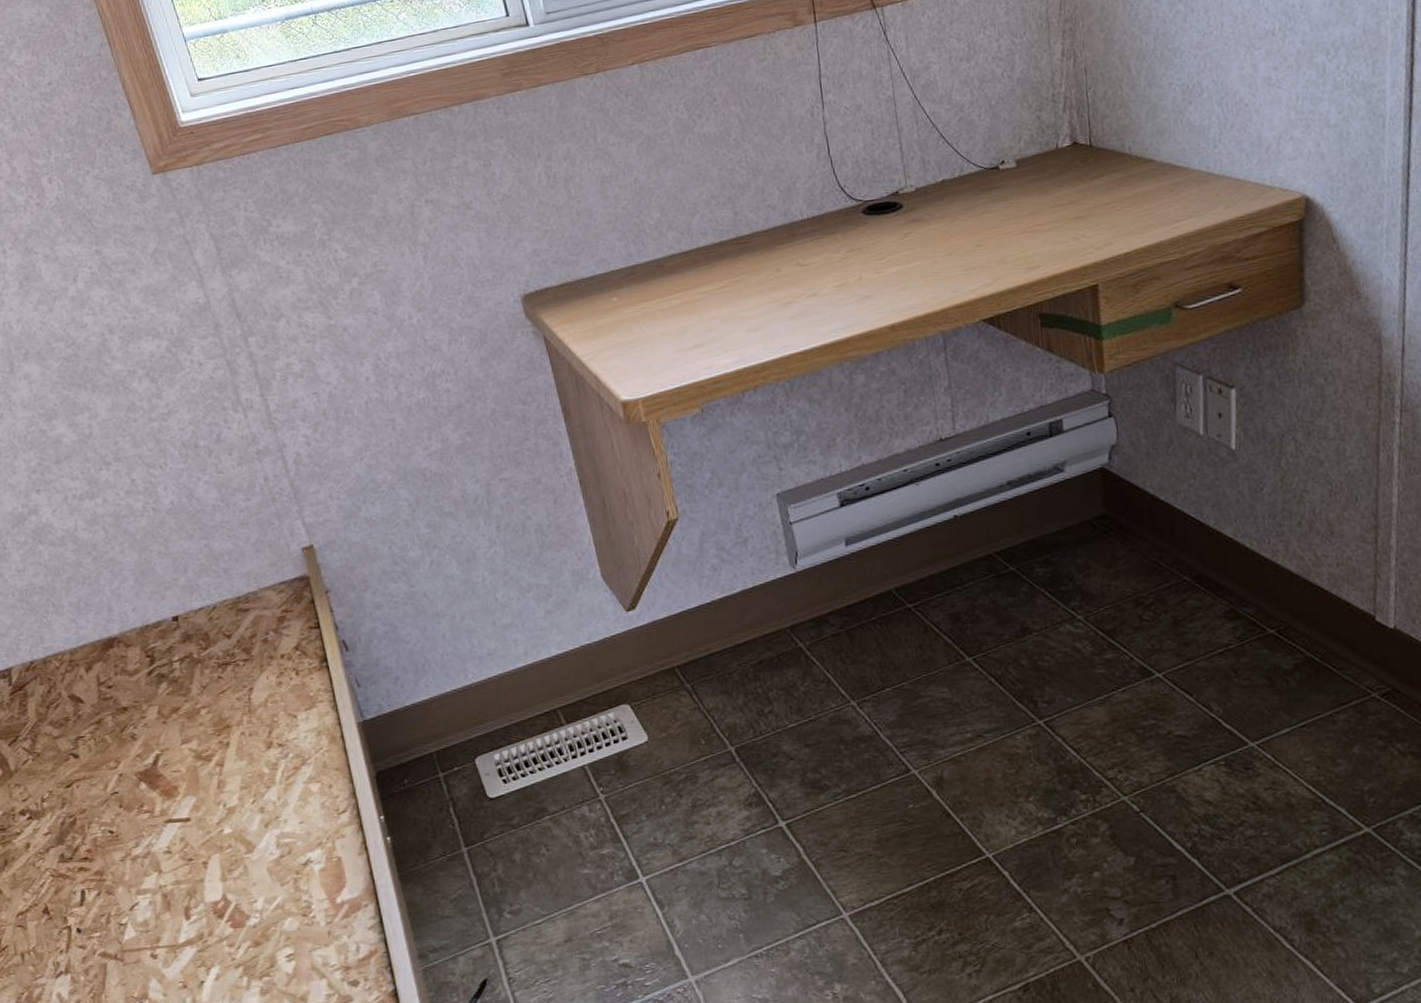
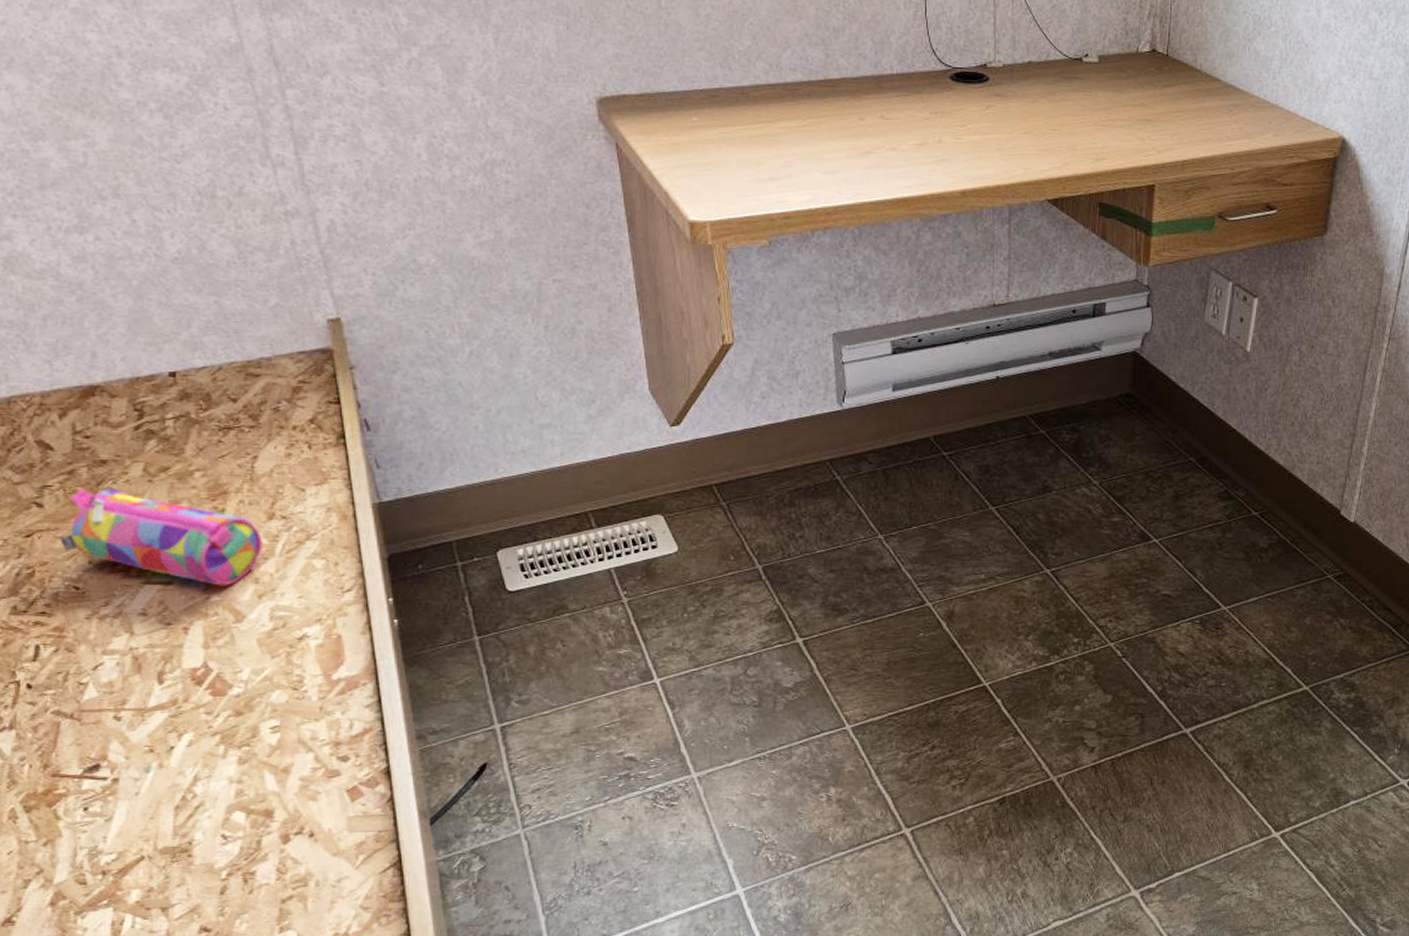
pencil case: none [94,733,264,819] -> present [59,488,263,586]

